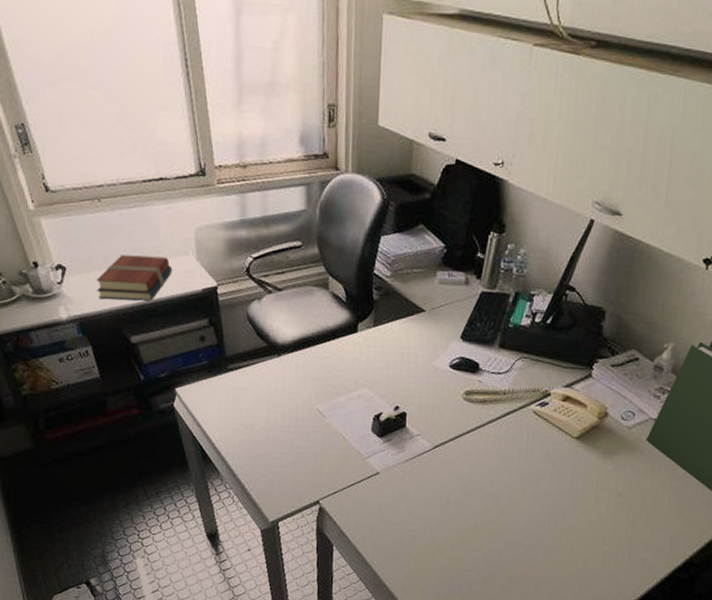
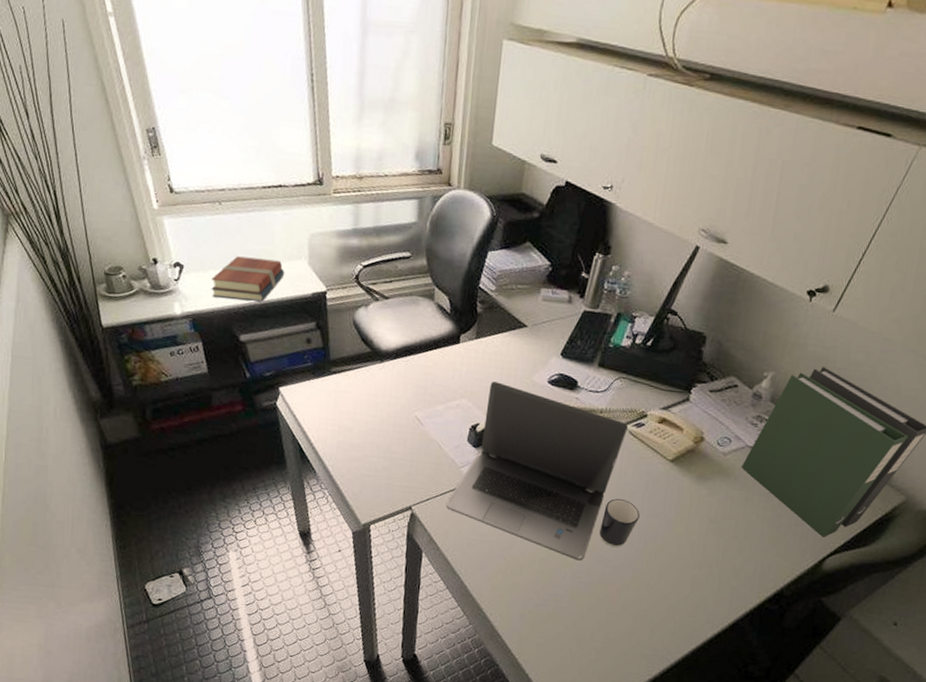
laptop computer: none [353,369,533,544] -> present [445,381,629,561]
mug: none [509,479,548,528] -> present [599,499,640,548]

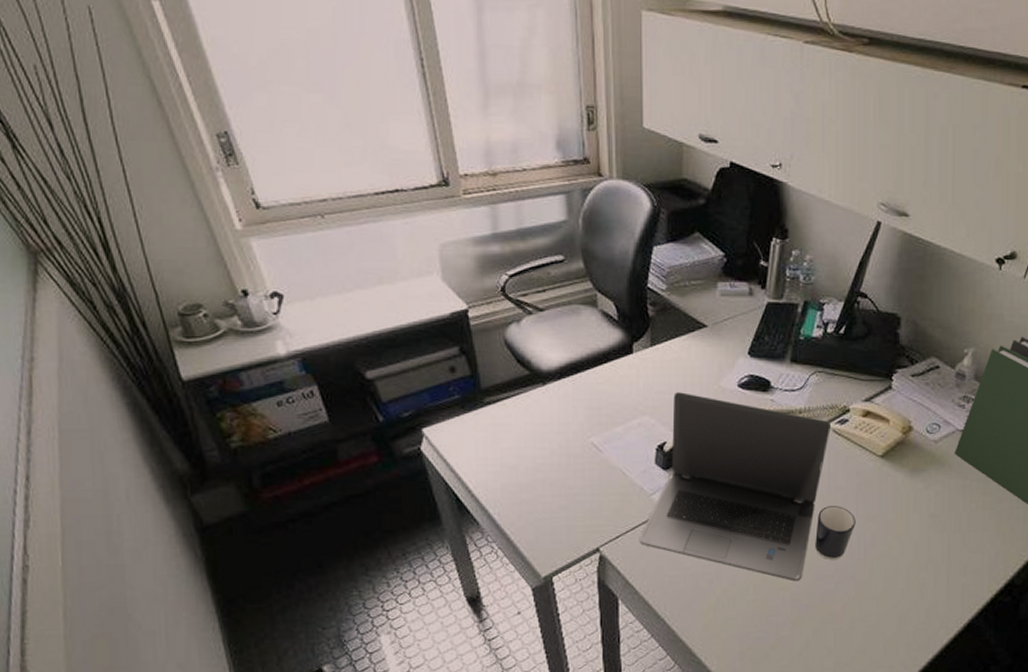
books: present [211,256,285,302] -> none [322,278,414,329]

